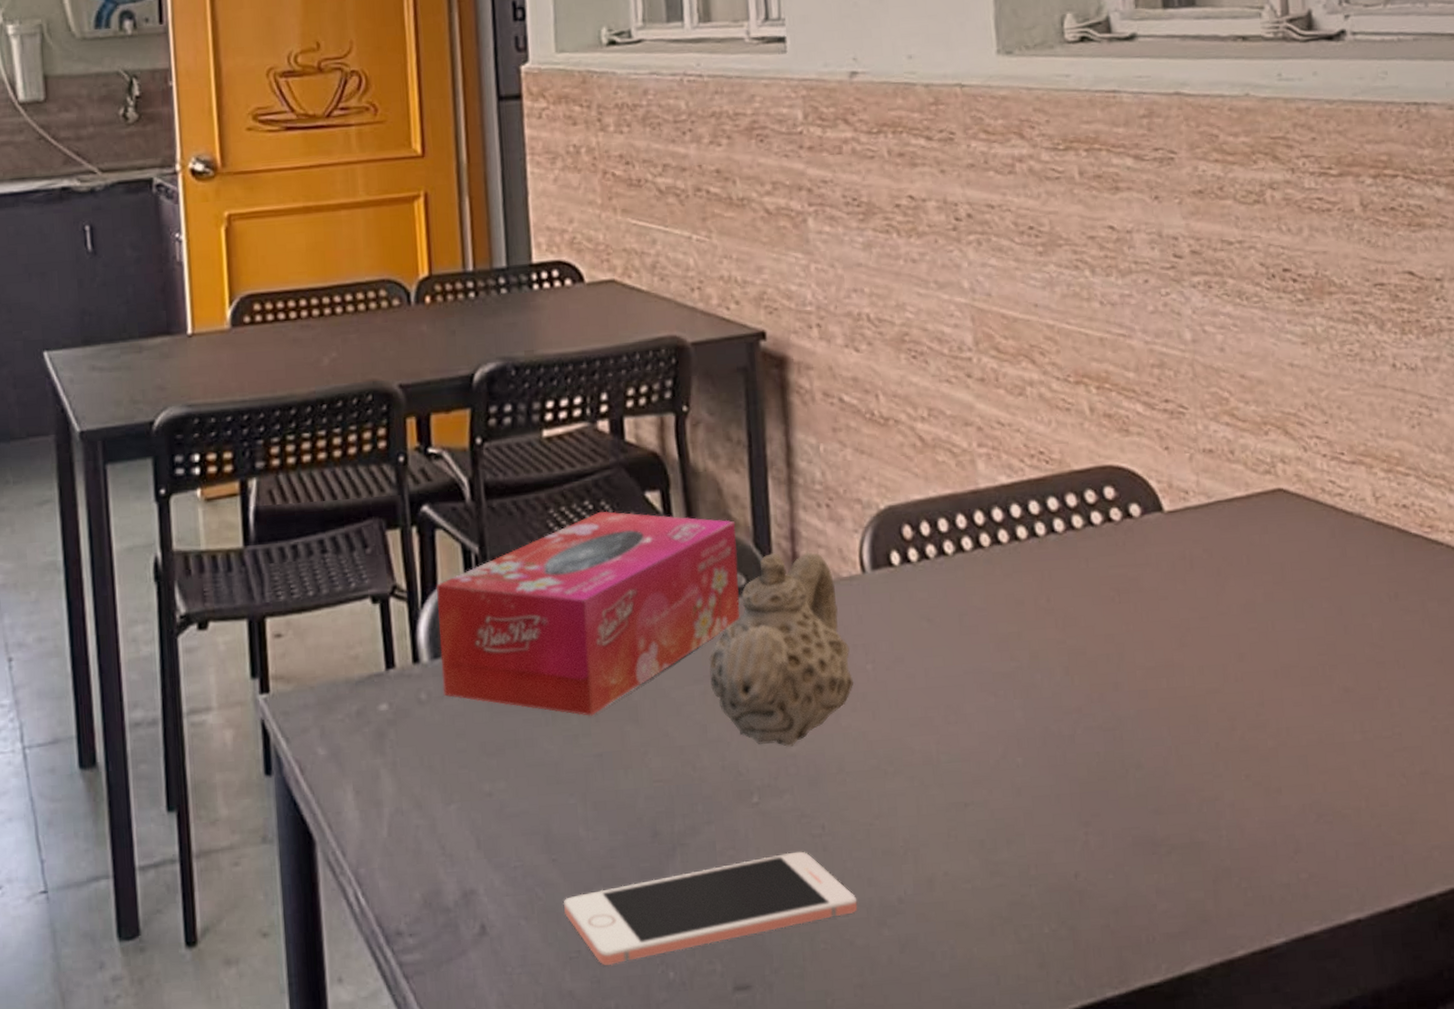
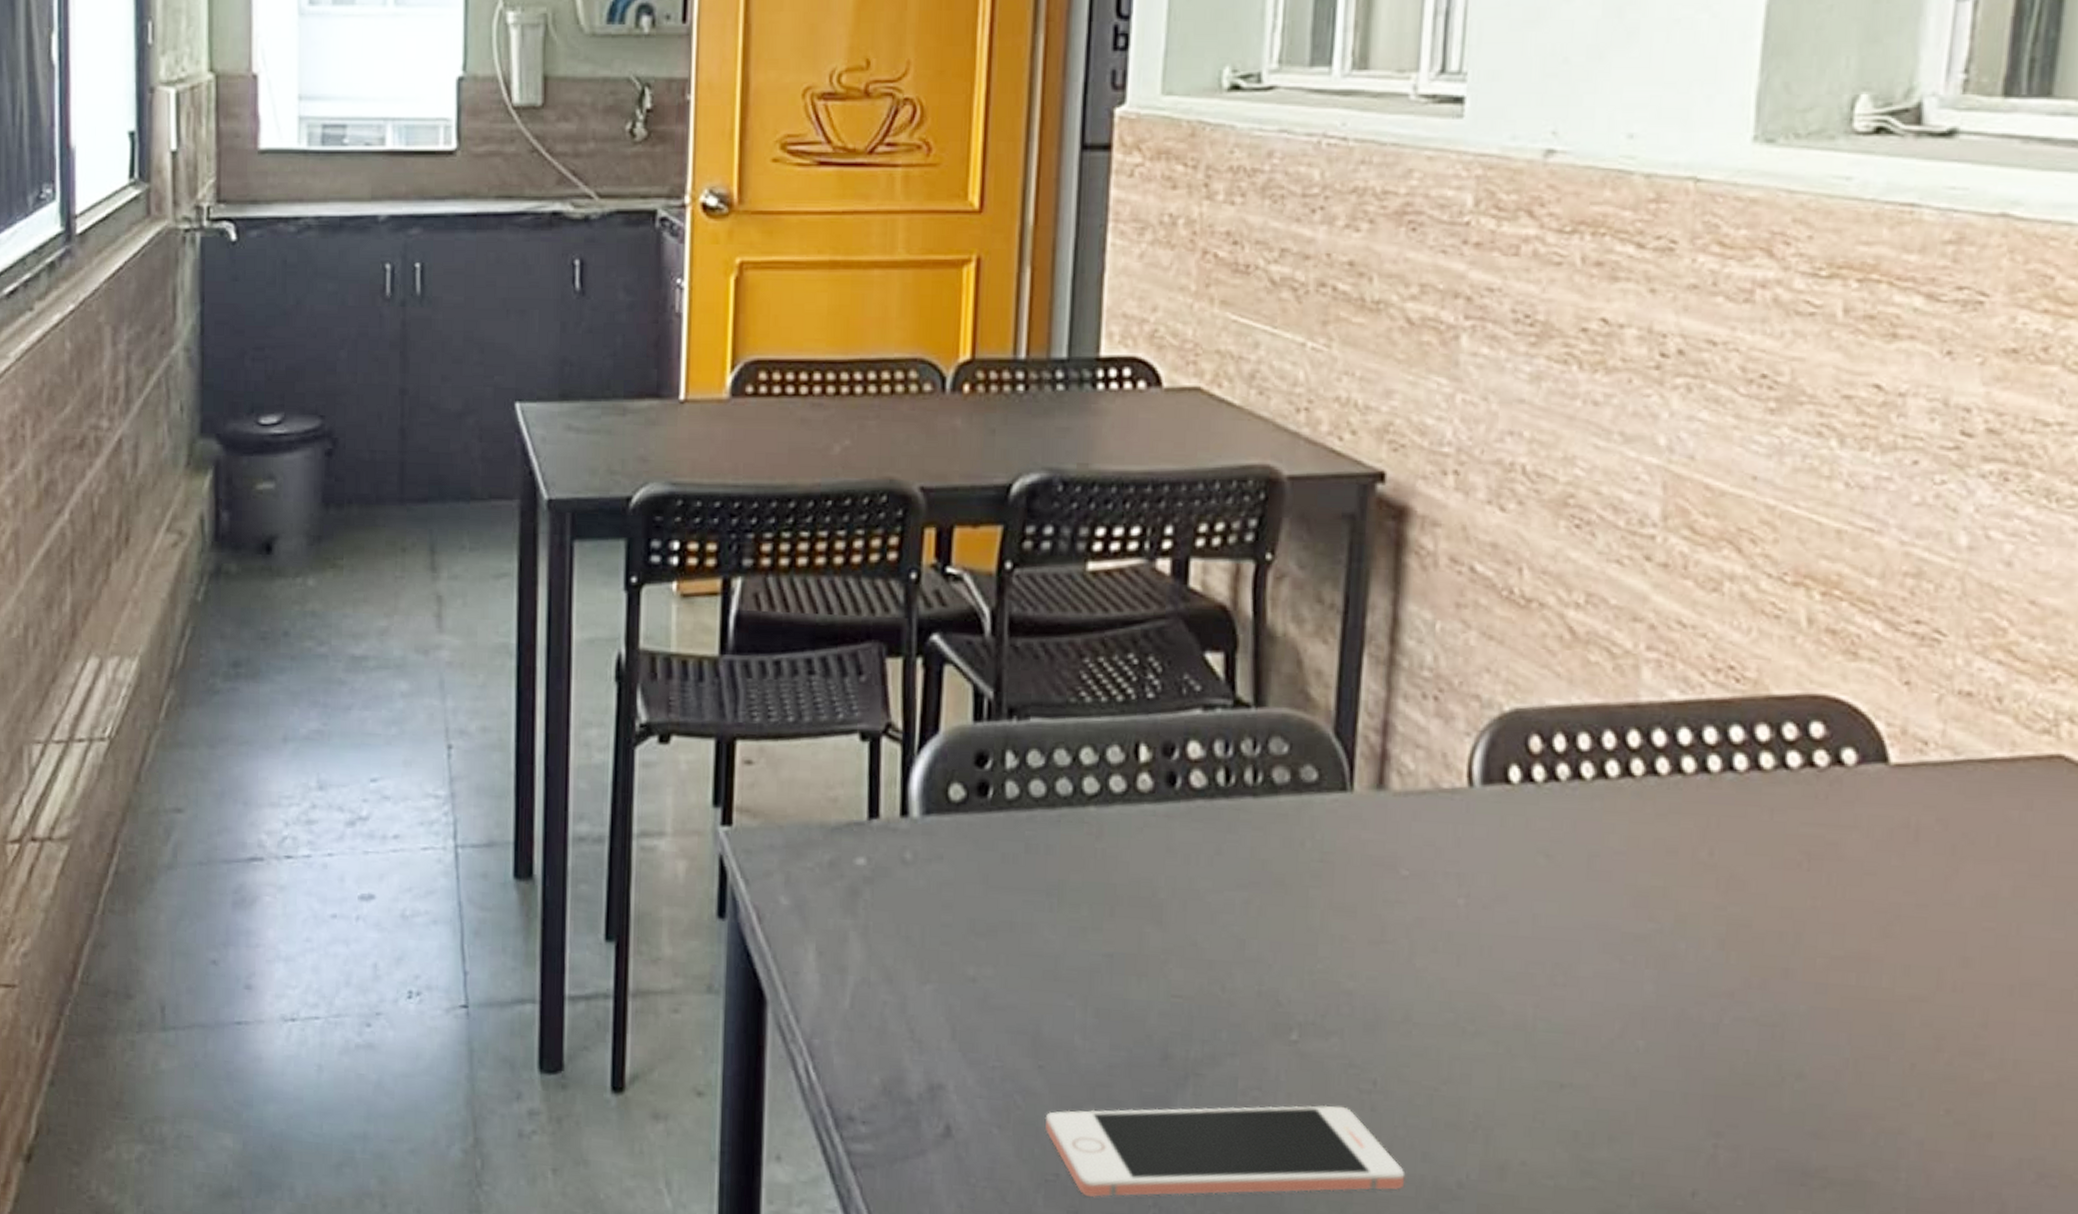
tissue box: present [436,511,741,716] -> none [932,668,1315,908]
teapot: present [709,552,854,747] -> none [1257,747,1439,982]

